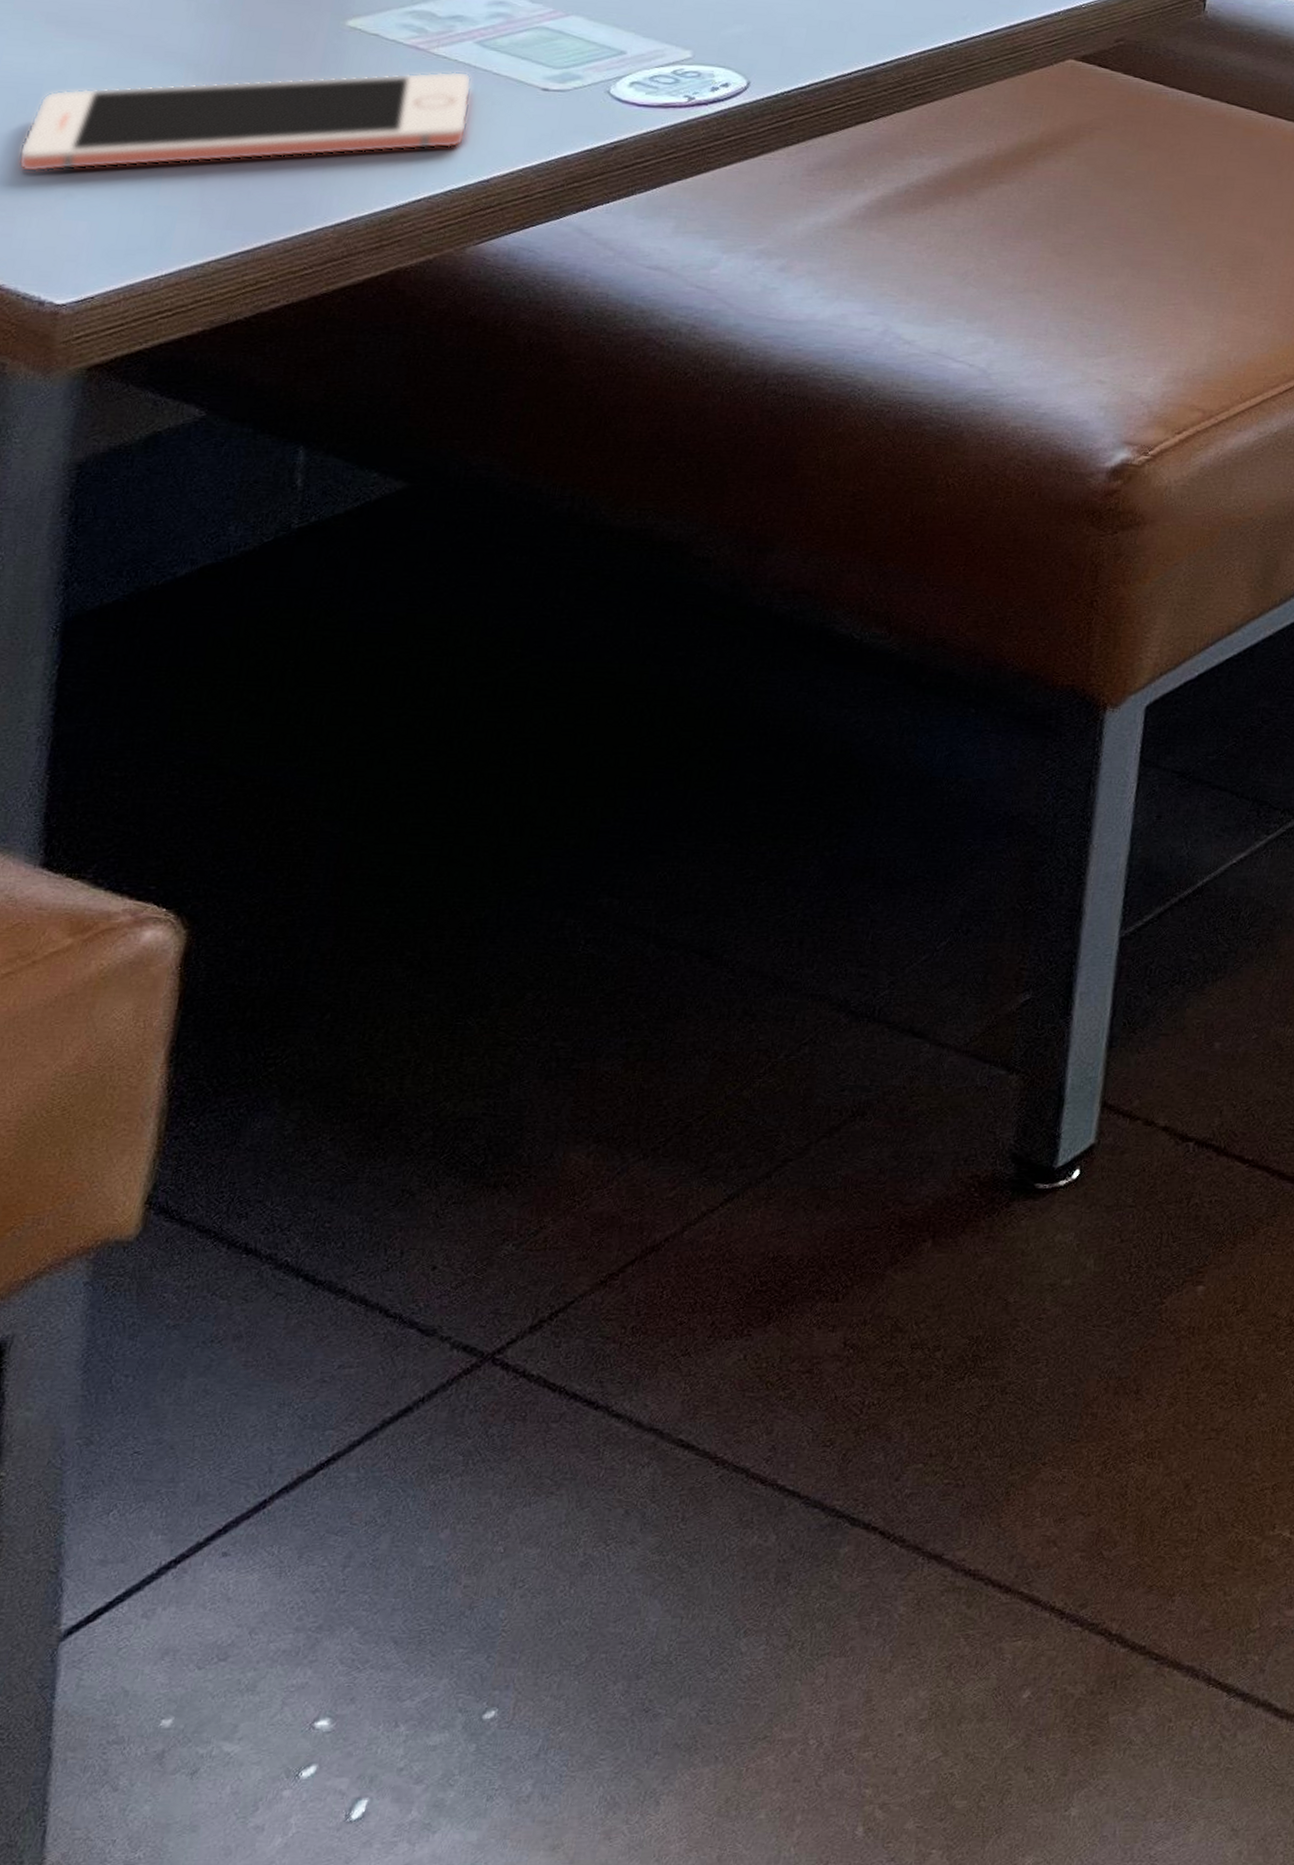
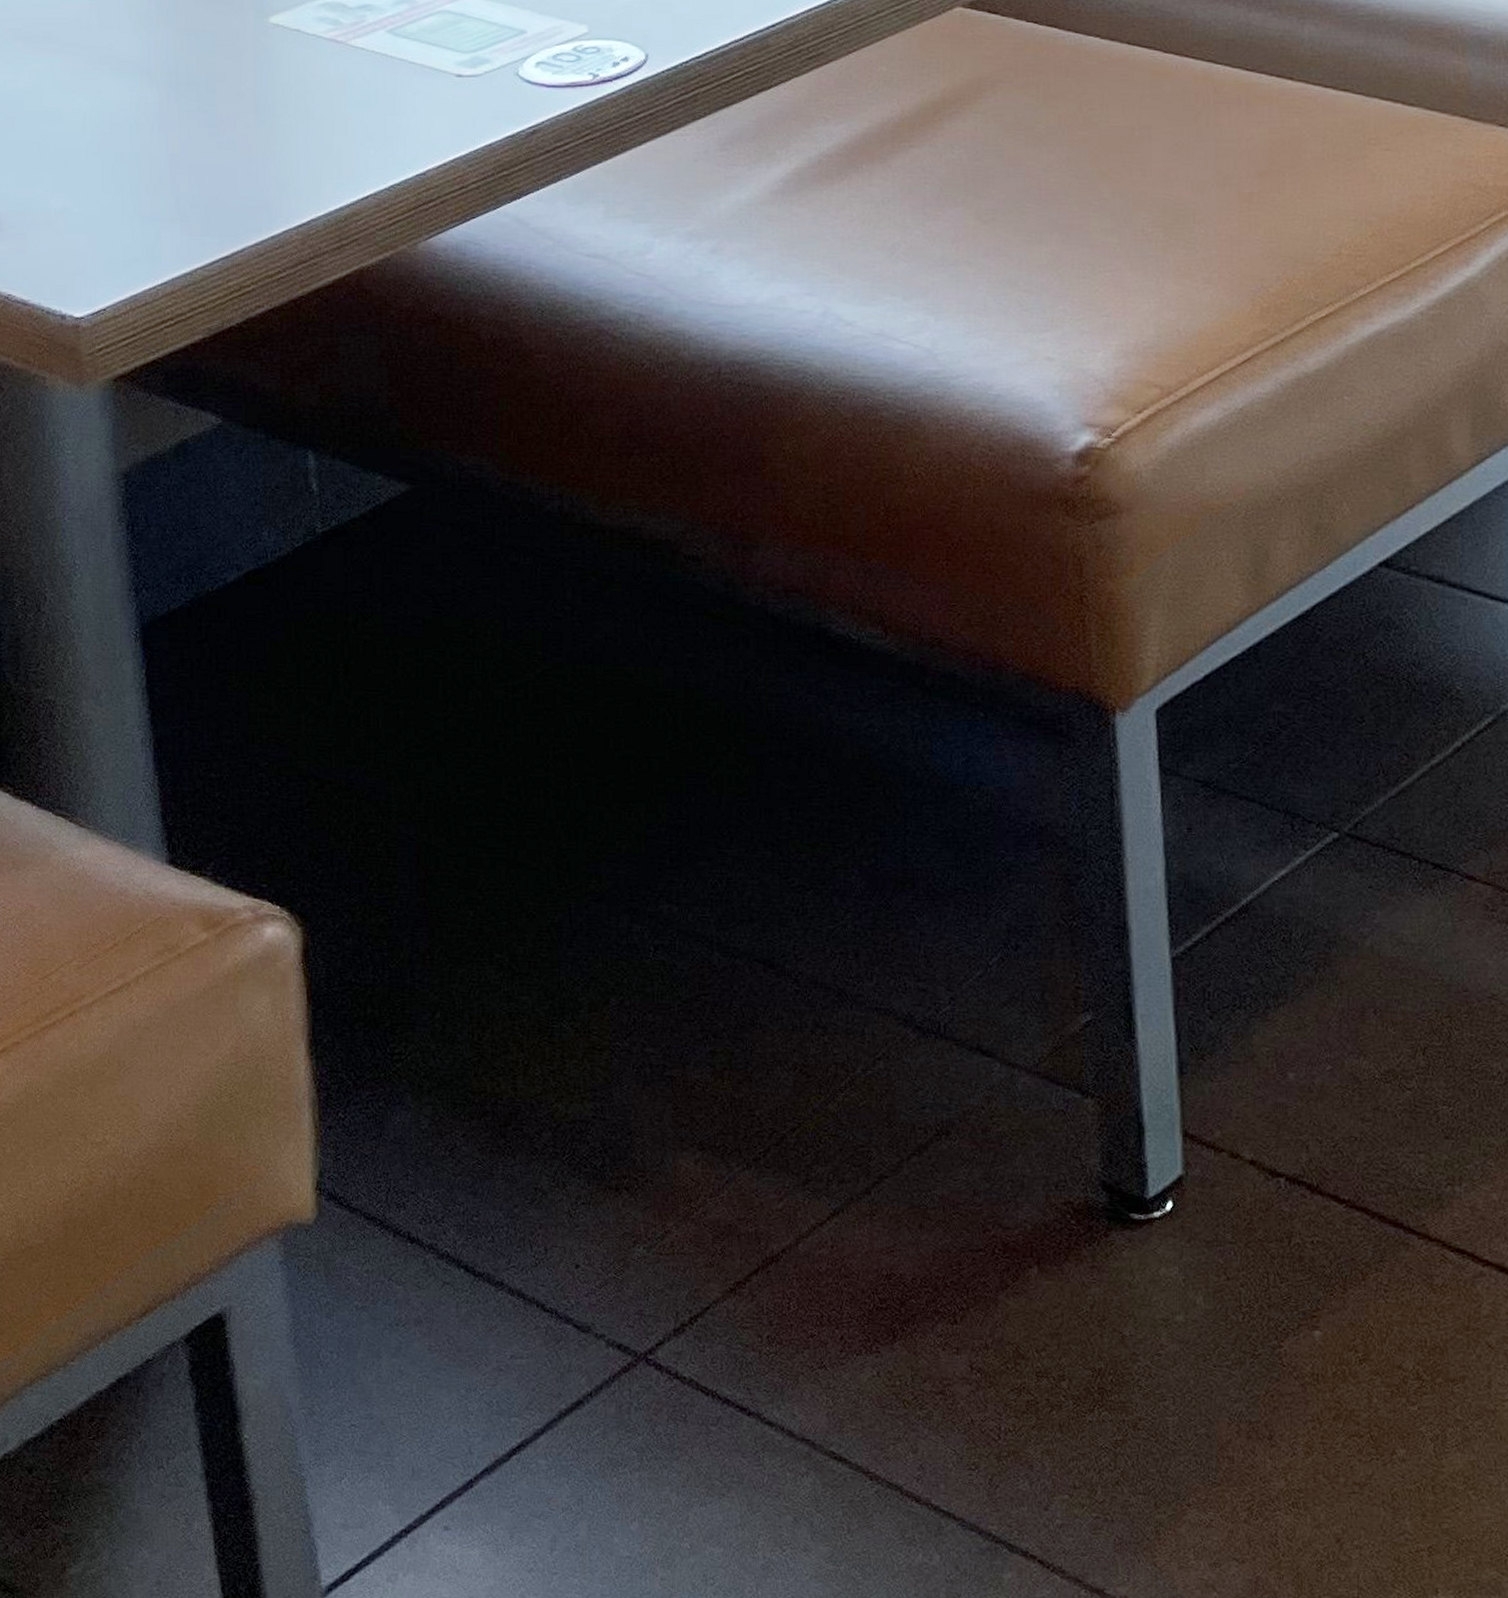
cell phone: present [17,71,472,173] -> none [17,62,396,189]

